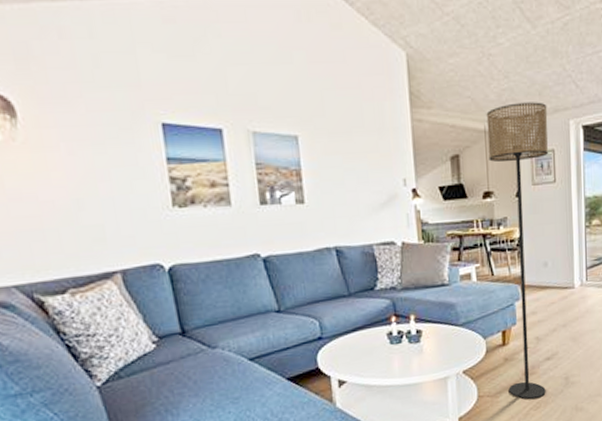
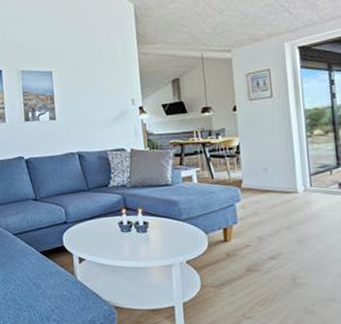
floor lamp: present [486,102,549,399] -> none [203,30,271,295]

